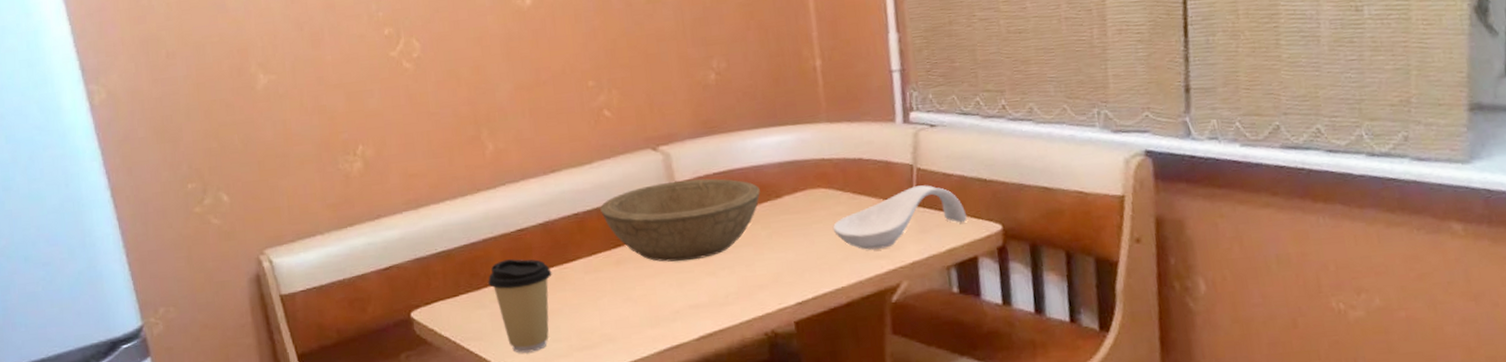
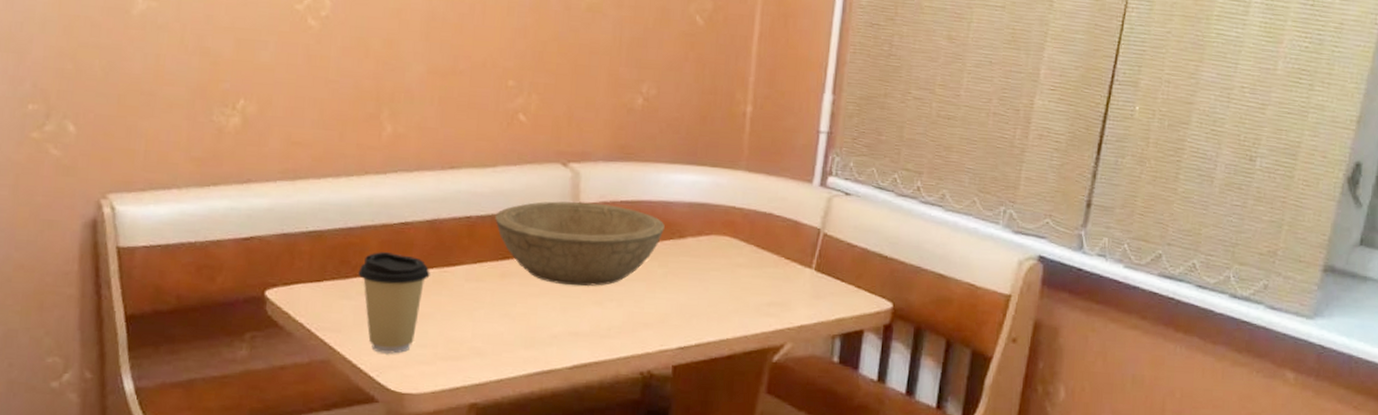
spoon rest: present [832,185,967,250] -> none [729,251,861,307]

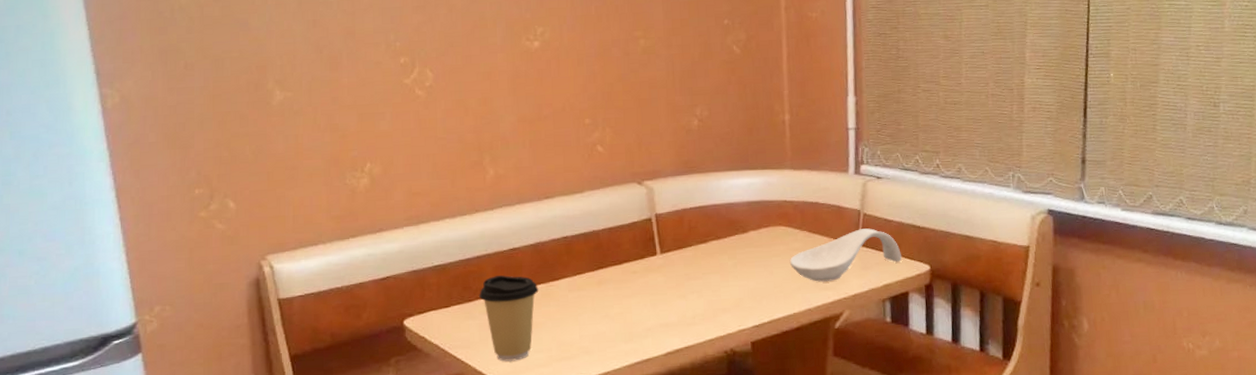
bowl: present [495,201,665,287] -> none [587,212,730,285]
spoon rest: none [729,251,861,307] -> present [789,228,902,282]

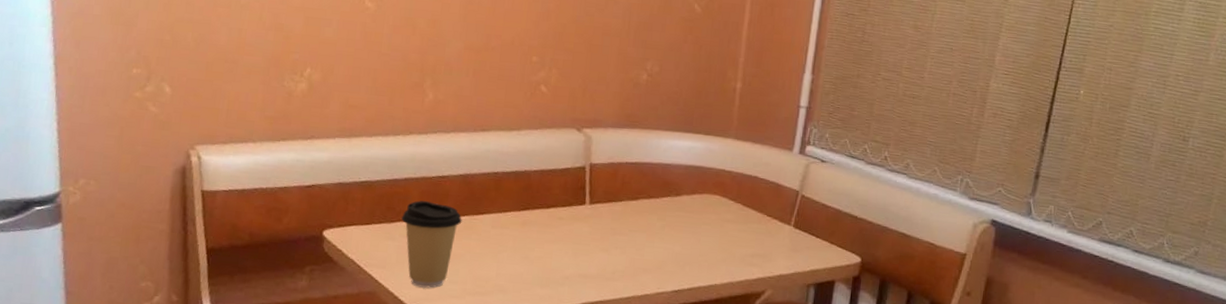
spoon rest: present [789,228,902,282] -> none [718,210,834,258]

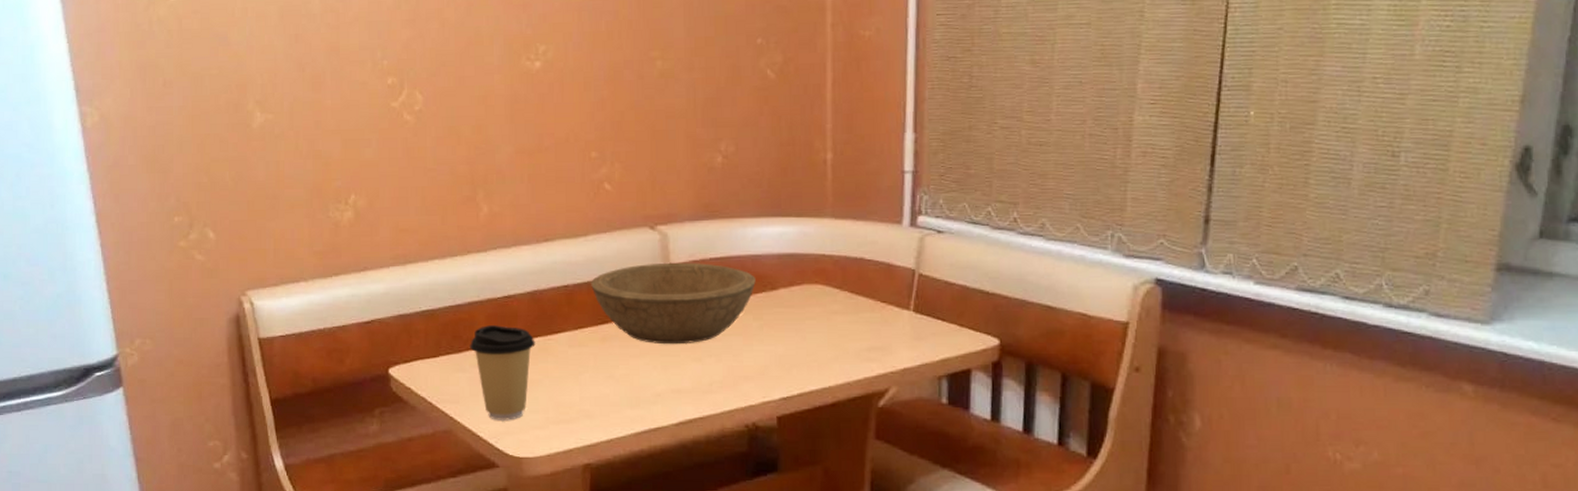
bowl: none [518,161,664,236] -> present [591,262,756,345]

